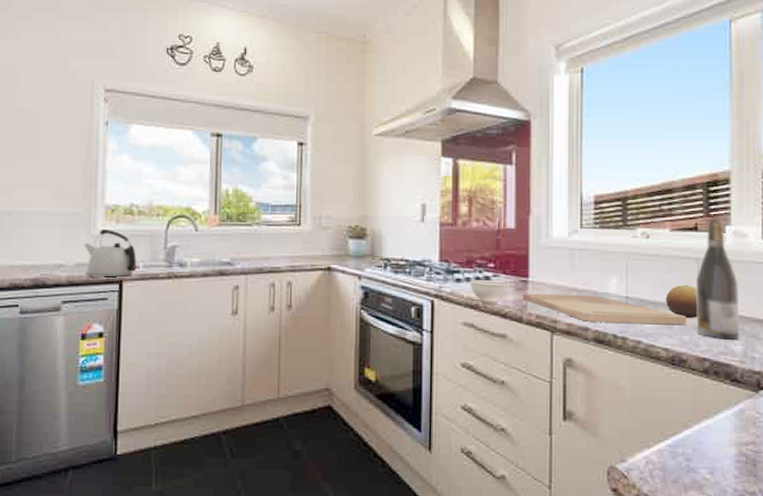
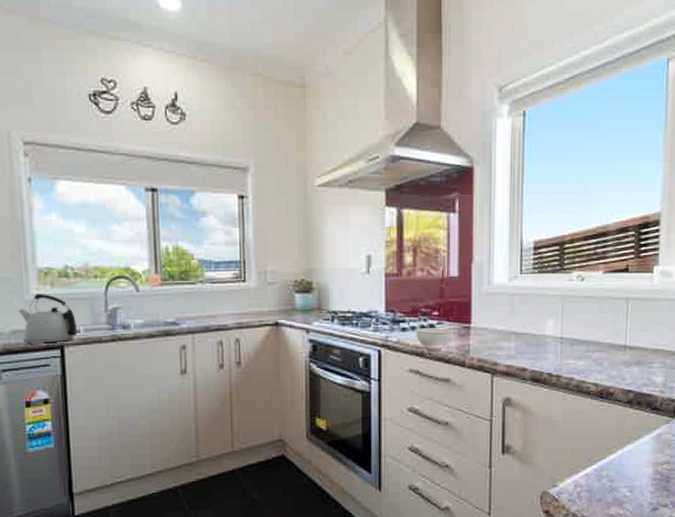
cutting board: present [522,293,687,326] -> none [465,338,615,363]
fruit: present [665,285,698,319] -> none [596,324,626,355]
wine bottle: present [696,219,740,340] -> none [623,260,663,372]

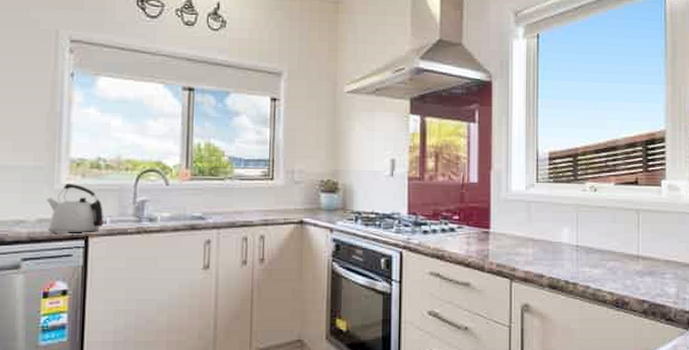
bowl: present [414,328,454,353] -> none [435,232,473,256]

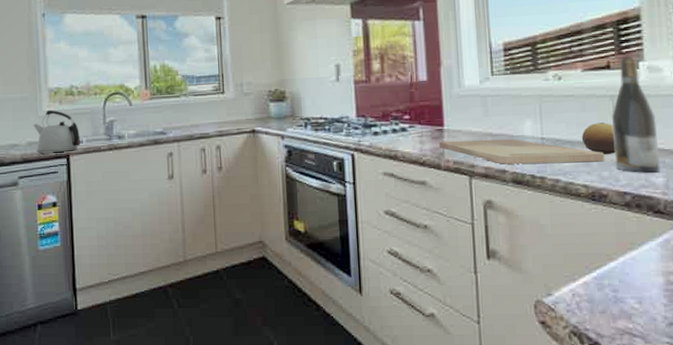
cutting board: none [484,243,629,271] -> present [438,139,605,164]
fruit: none [610,234,638,265] -> present [581,123,616,155]
wine bottle: none [637,174,673,283] -> present [612,56,661,173]

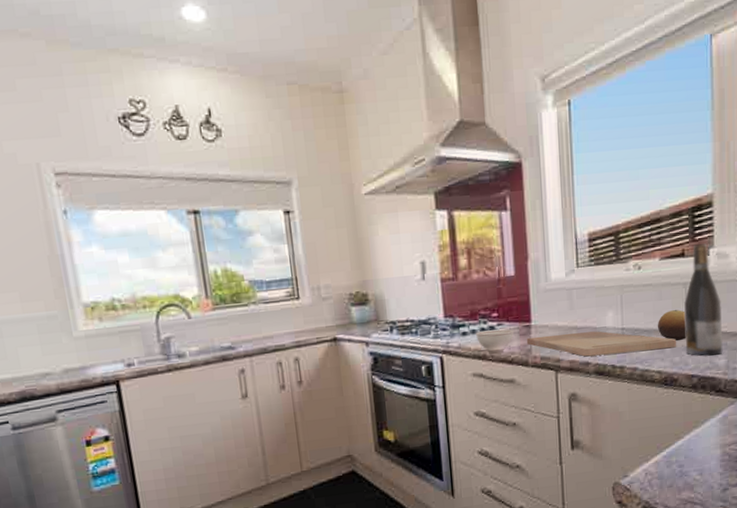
kettle: present [33,110,80,155] -> none [68,329,131,383]
bowl: none [386,131,427,156] -> present [475,329,515,355]

